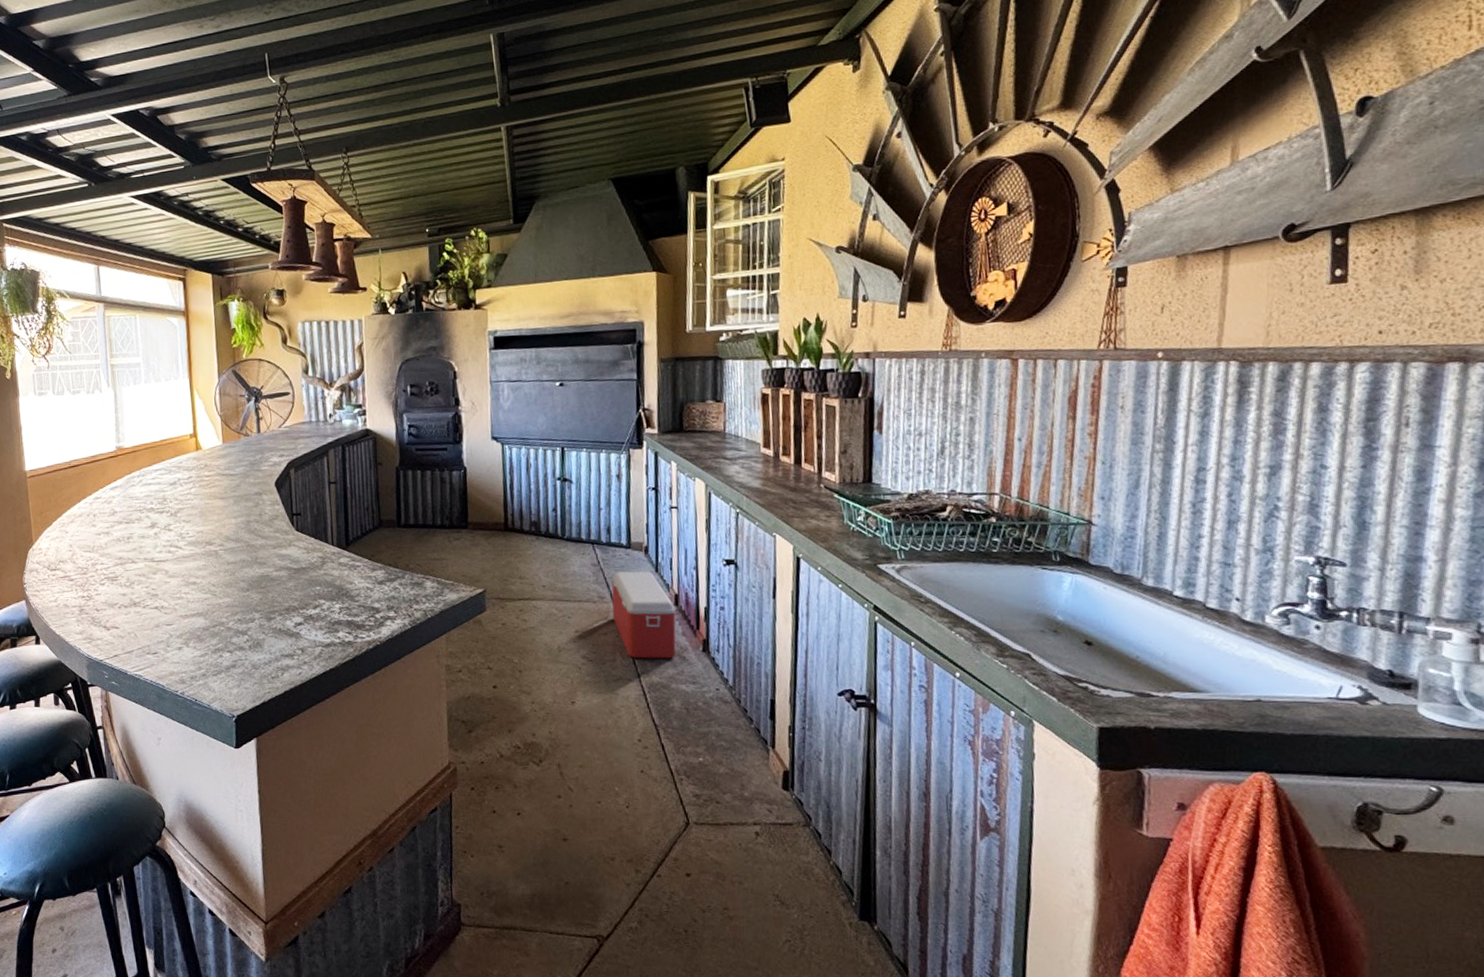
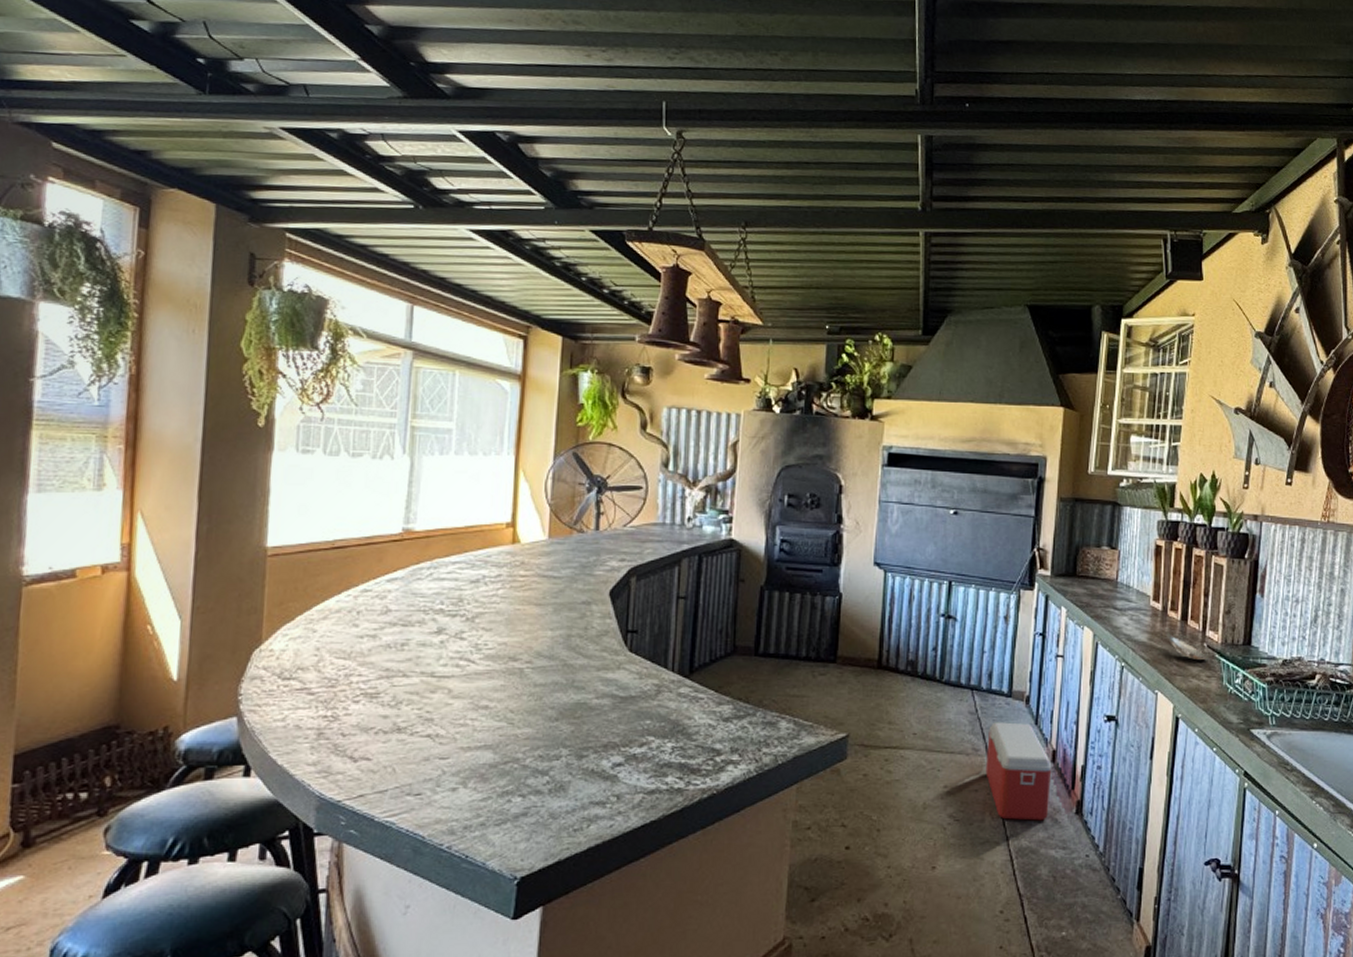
dish: none [780,473,832,501] -> present [1167,629,1214,660]

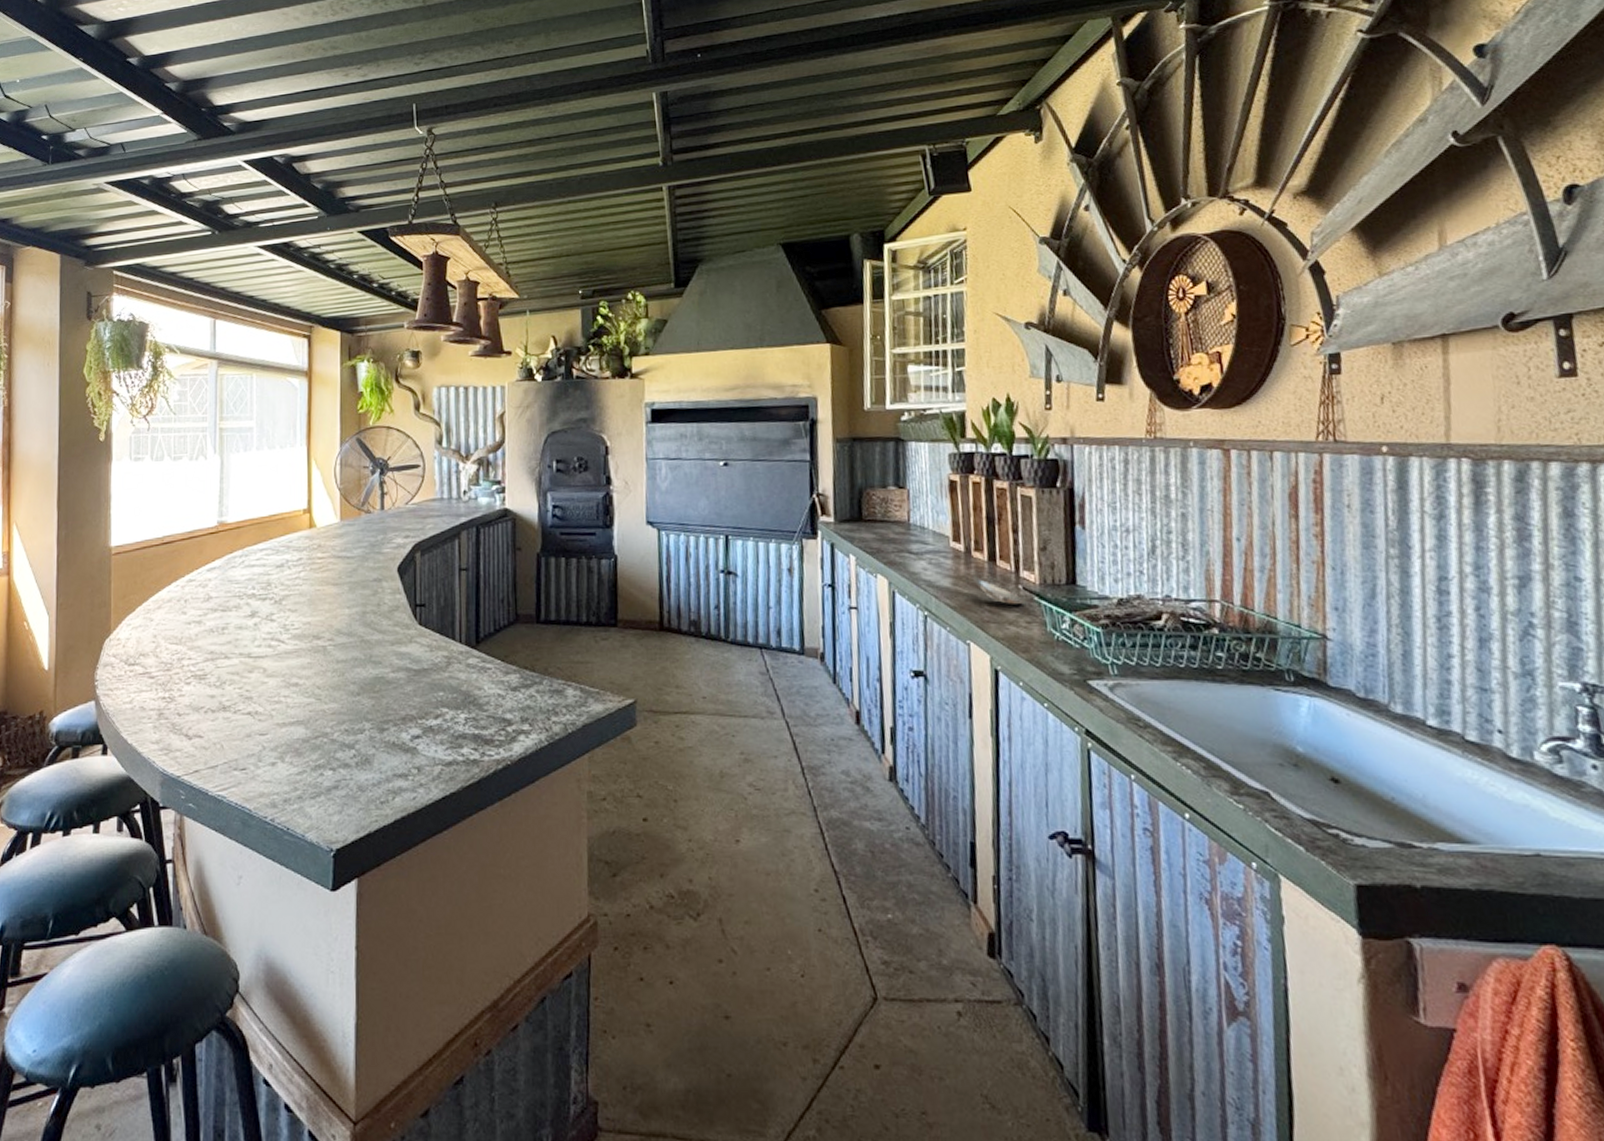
cooler: present [985,722,1052,821] -> none [782,682,858,789]

